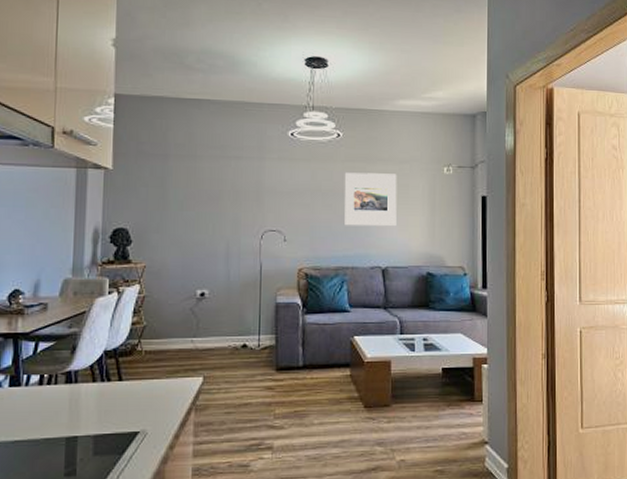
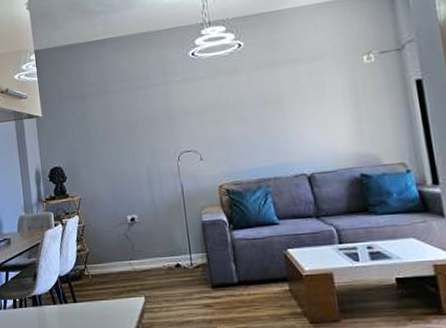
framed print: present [344,172,397,227] -> none [251,73,317,137]

